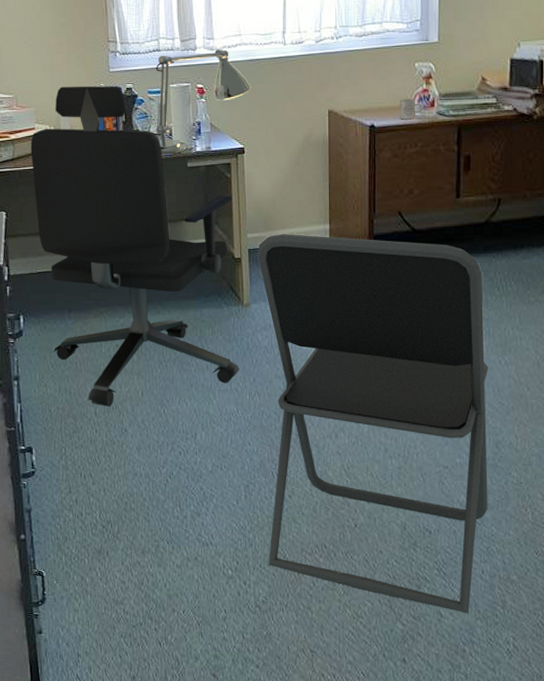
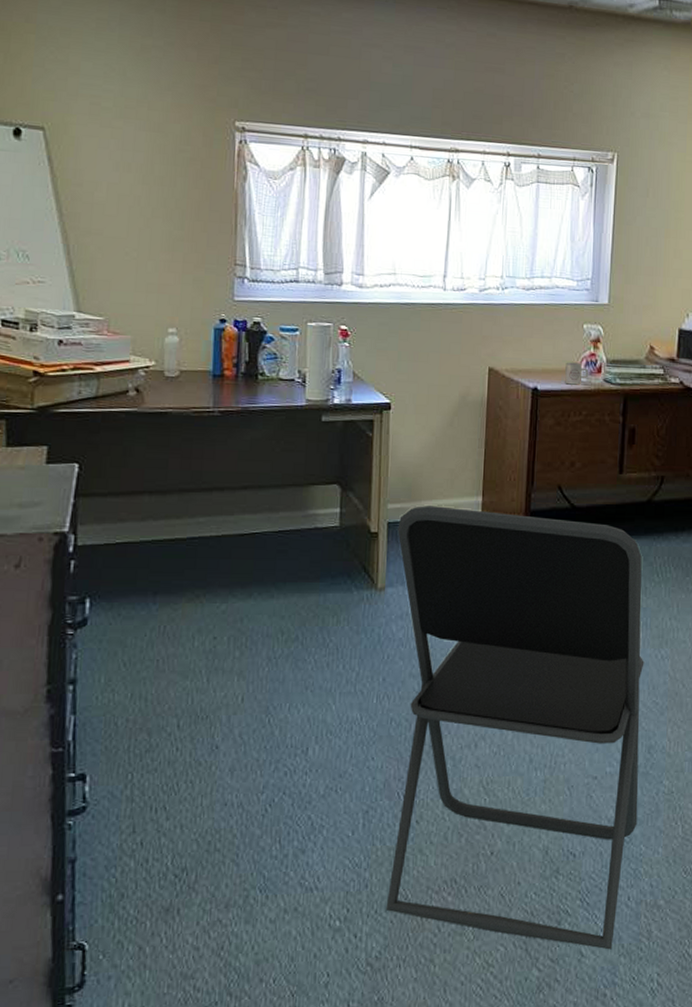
office chair: present [30,85,239,407] -> none [121,312,372,717]
desk lamp: present [156,49,250,155] -> none [286,287,403,406]

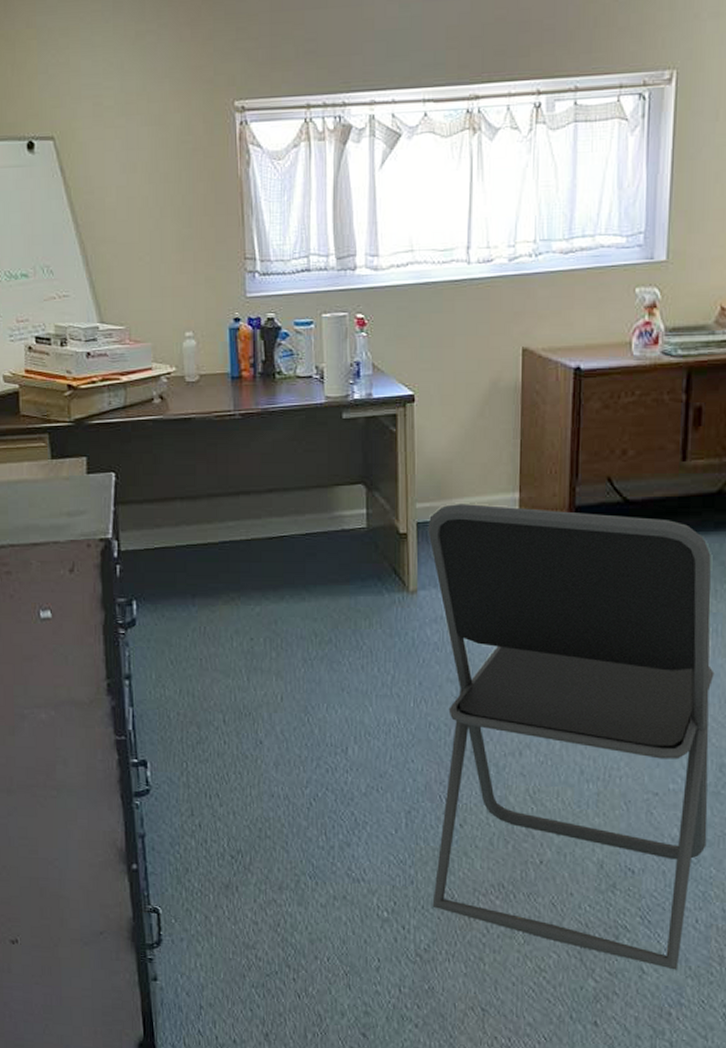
mug: present [564,362,589,385] -> none [612,334,643,361]

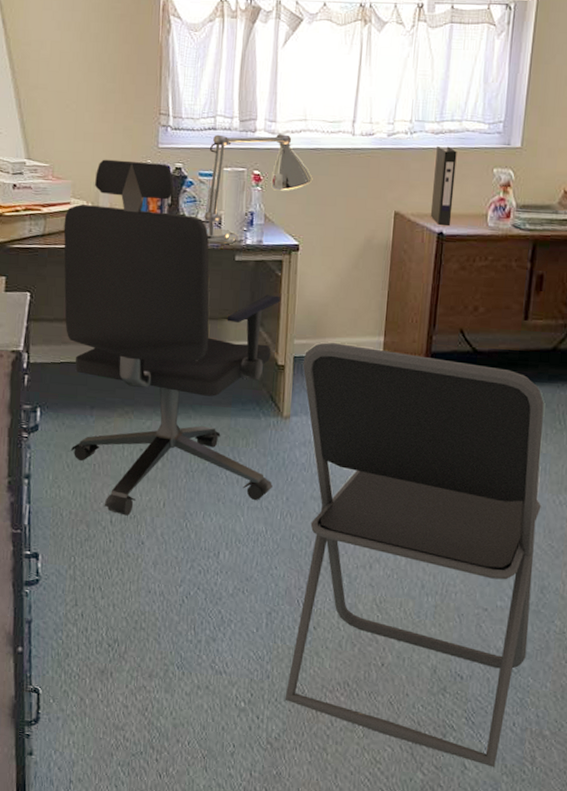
office chair: none [146,315,402,713] -> present [63,159,280,516]
desk lamp: none [304,269,424,403] -> present [204,134,312,246]
binder: none [564,266,591,360] -> present [430,145,457,226]

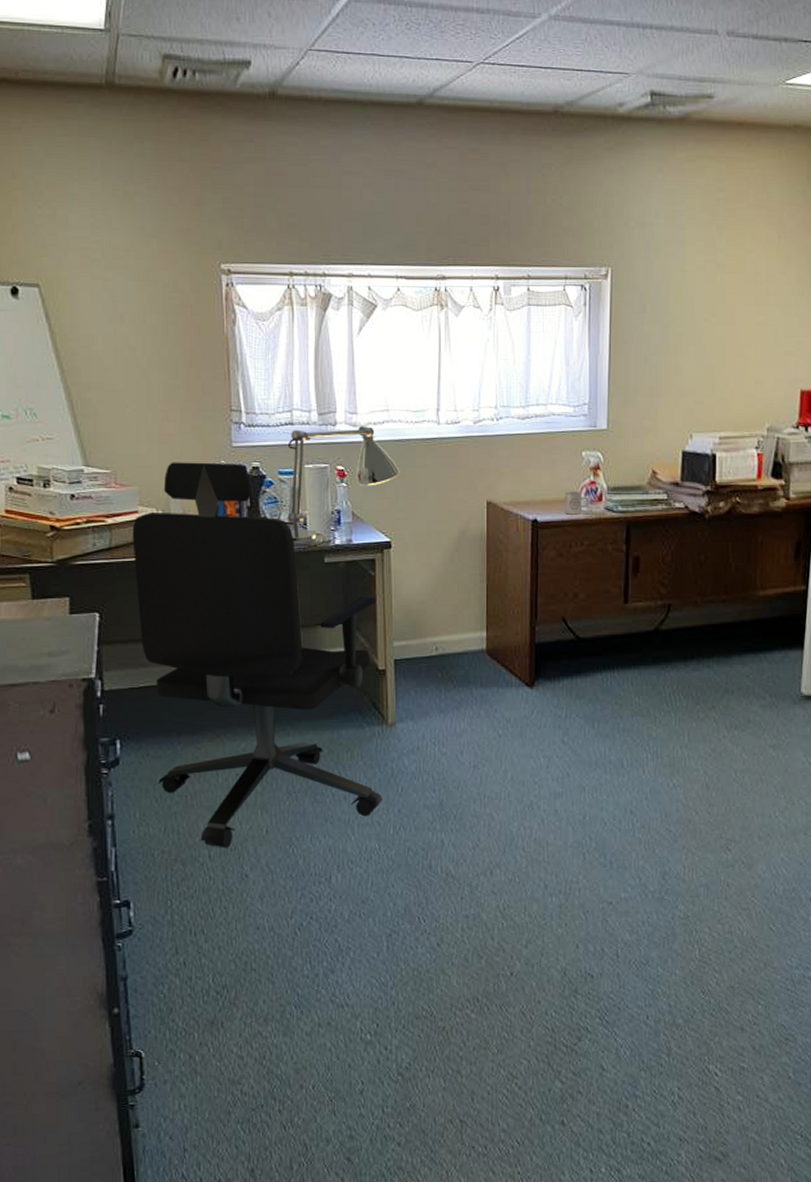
folding chair: present [284,342,544,767] -> none [404,642,656,1065]
binder: present [430,145,457,226] -> none [523,431,545,513]
mug: none [471,206,497,230] -> present [564,491,589,515]

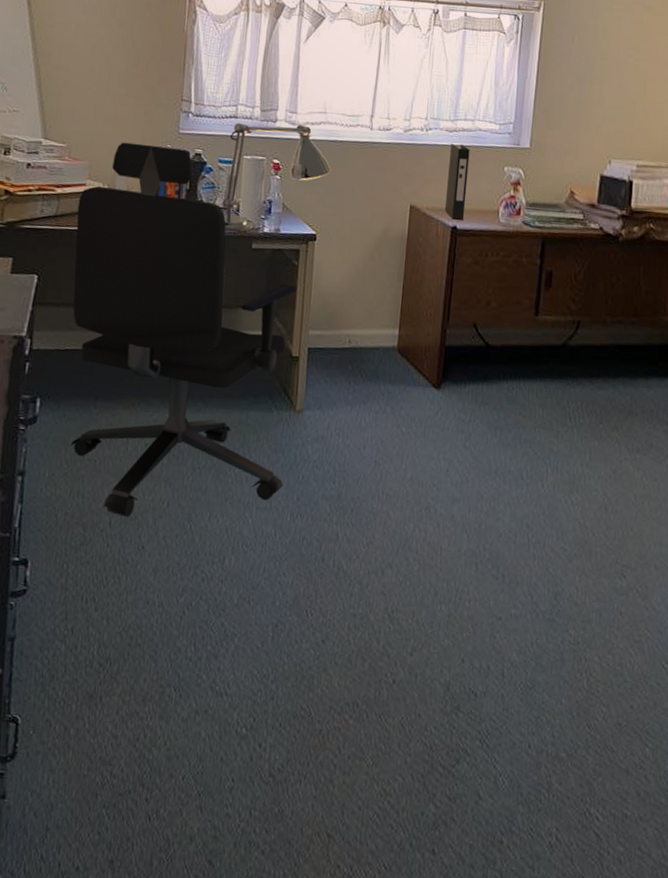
binder: none [523,431,545,513] -> present [444,143,470,221]
mug: present [564,491,589,515] -> none [483,203,508,226]

